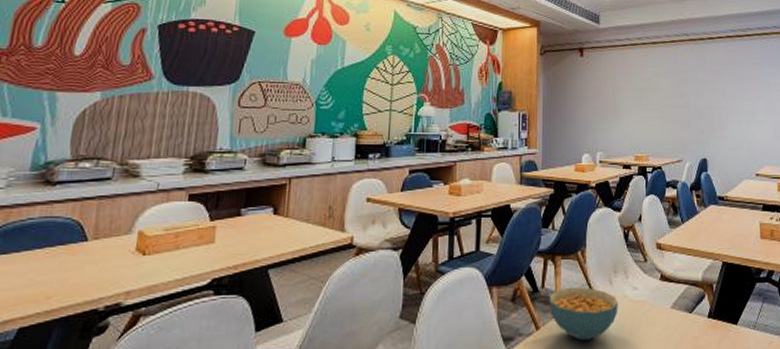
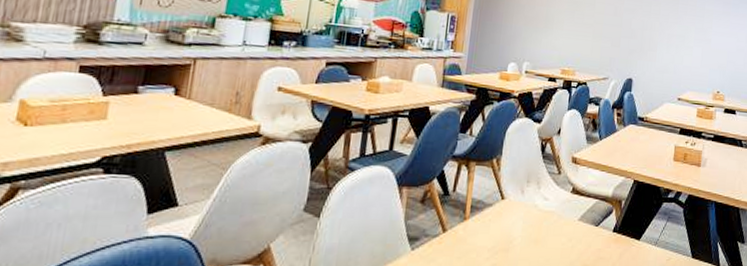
cereal bowl: present [549,287,618,341] -> none [459,193,528,246]

